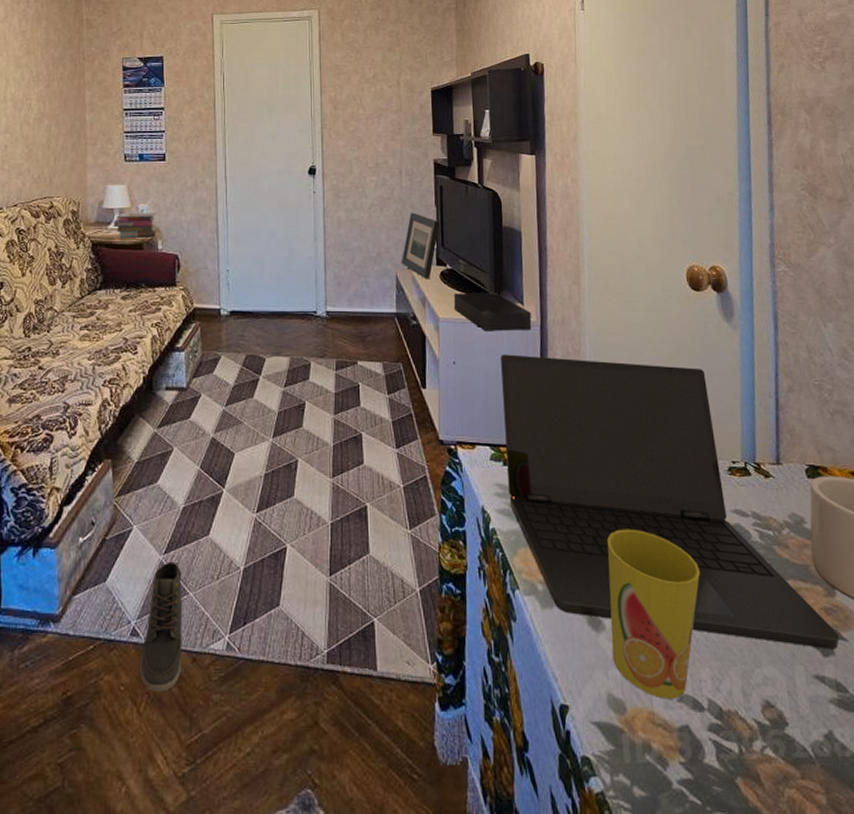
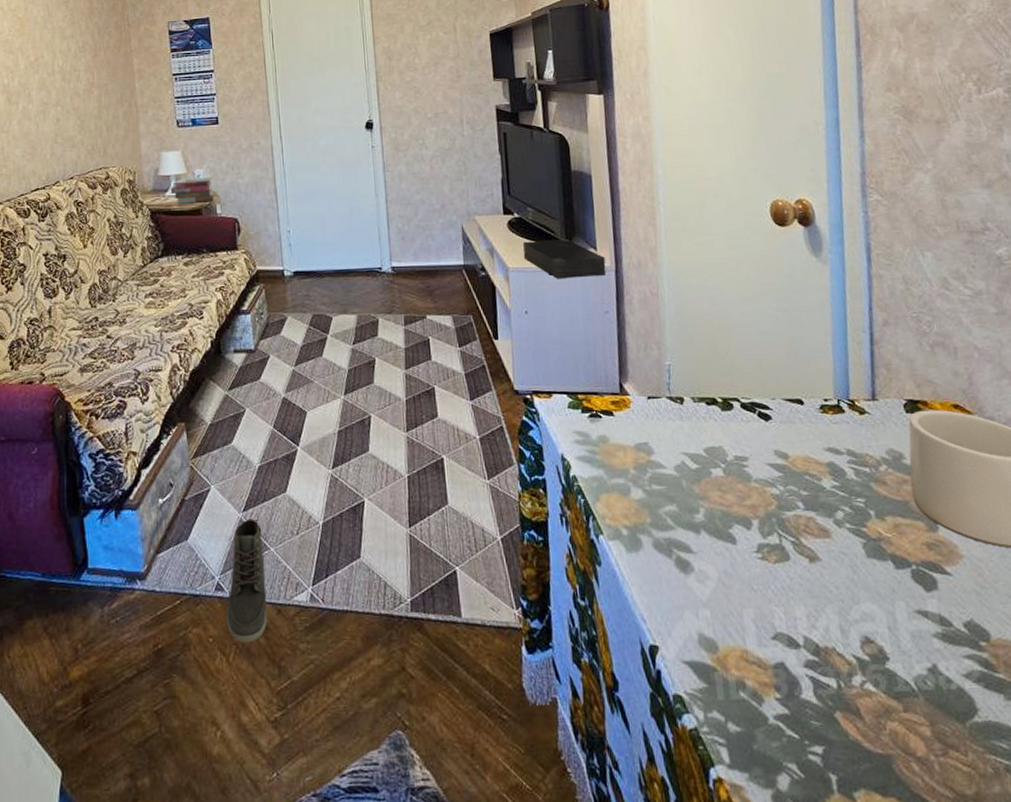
picture frame: present [401,212,441,279] -> none [466,161,506,229]
laptop: present [501,354,840,650] -> none [575,301,943,584]
cup: present [607,529,700,699] -> none [693,471,792,637]

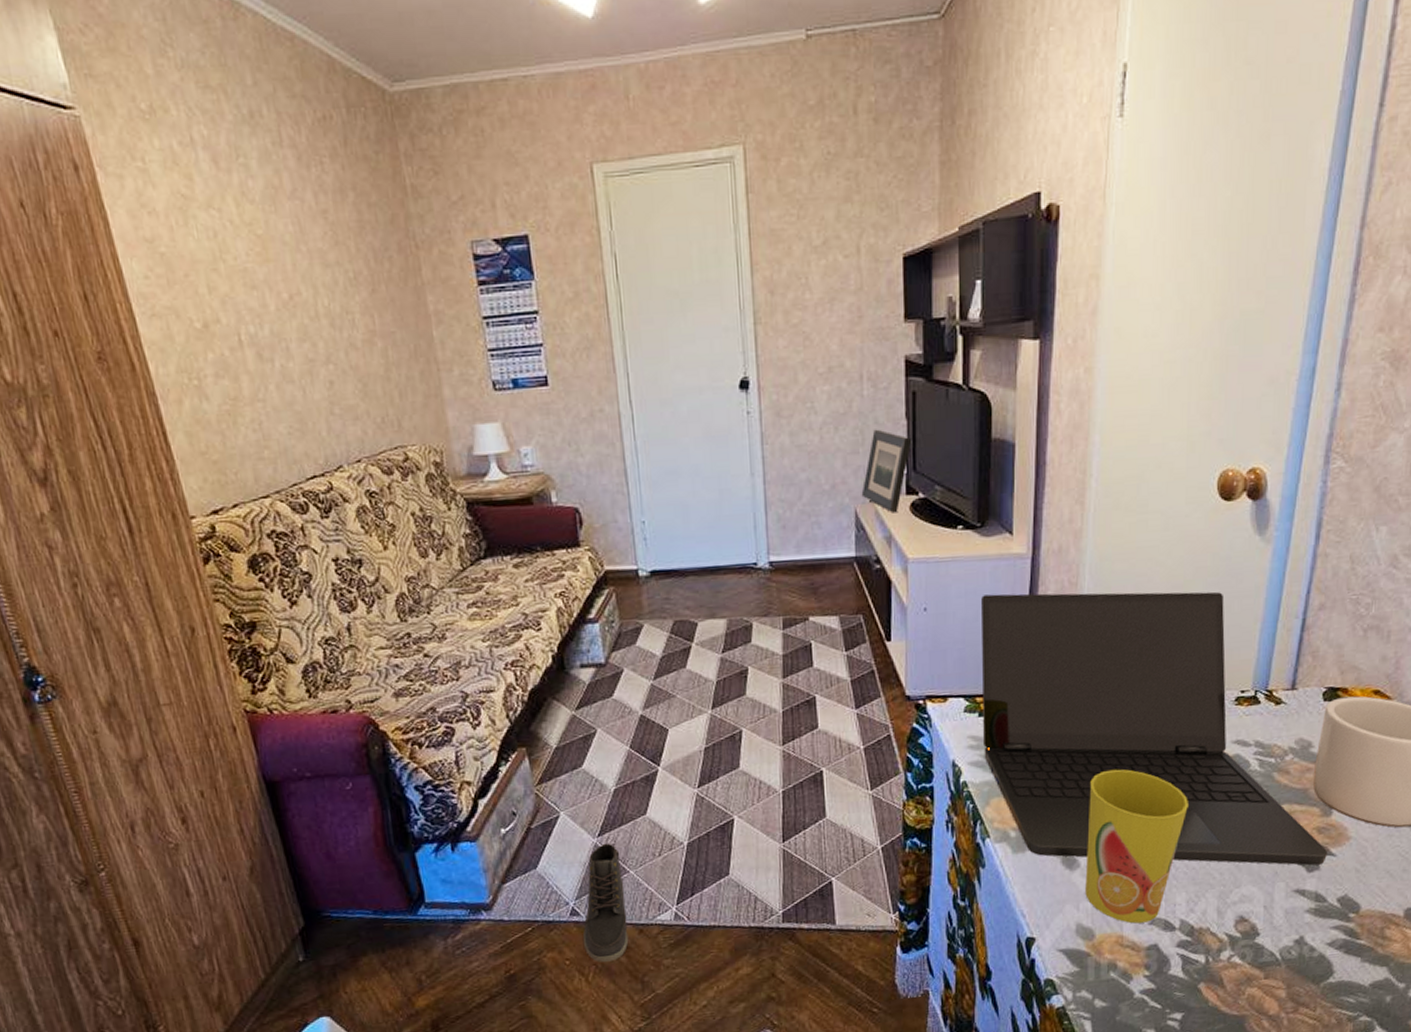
books: present [170,177,214,204] -> none [489,456,547,491]
picture frame: none [466,161,506,229] -> present [861,429,912,513]
game console: present [523,238,607,279] -> none [926,521,1021,570]
laptop: none [575,301,943,584] -> present [981,591,1328,866]
cup: none [693,471,792,637] -> present [1085,769,1188,924]

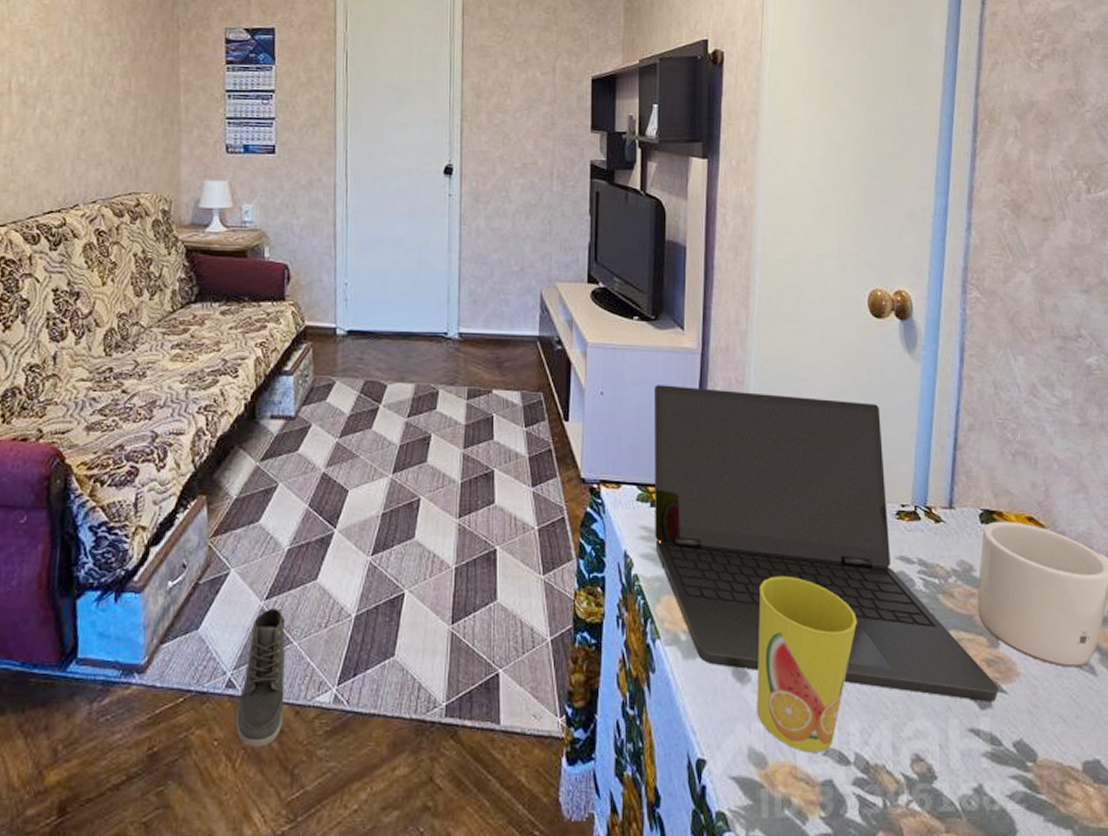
picture frame: present [861,429,912,513] -> none [547,221,595,299]

